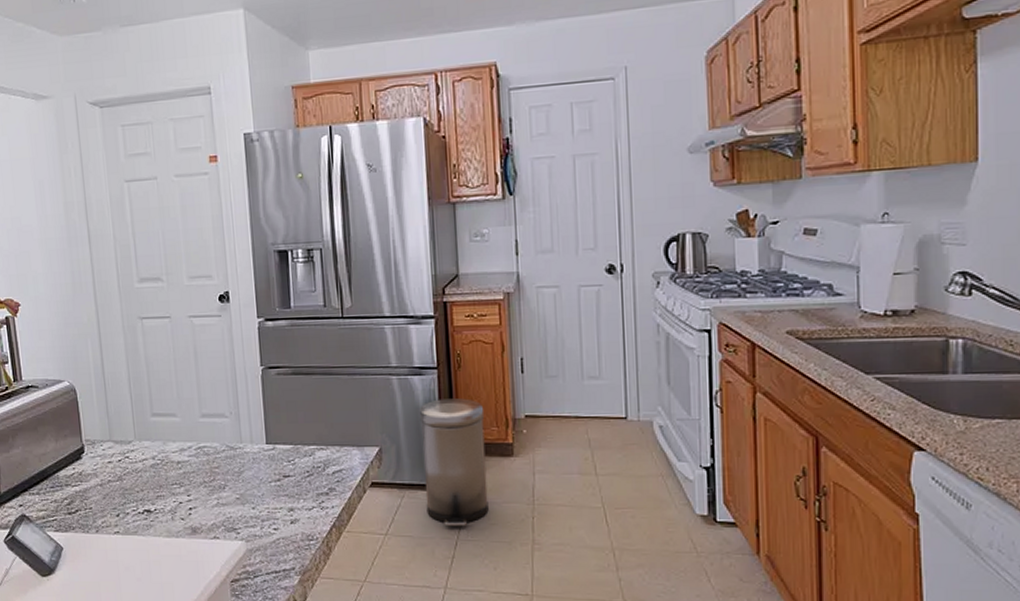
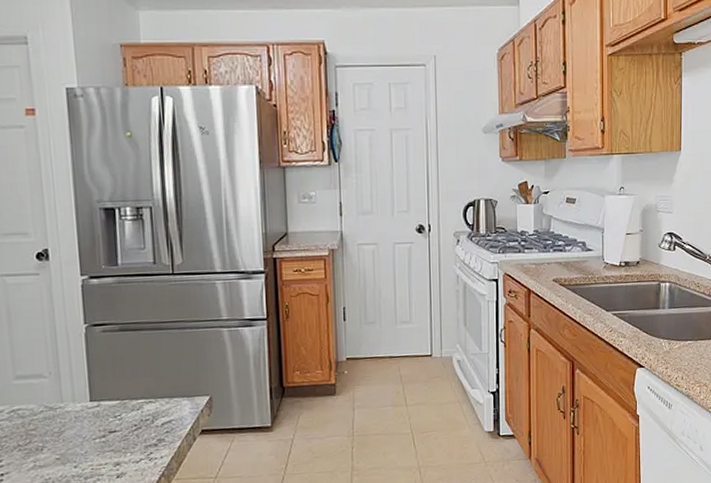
pedal bin: present [419,398,489,526] -> none [249,346,313,464]

